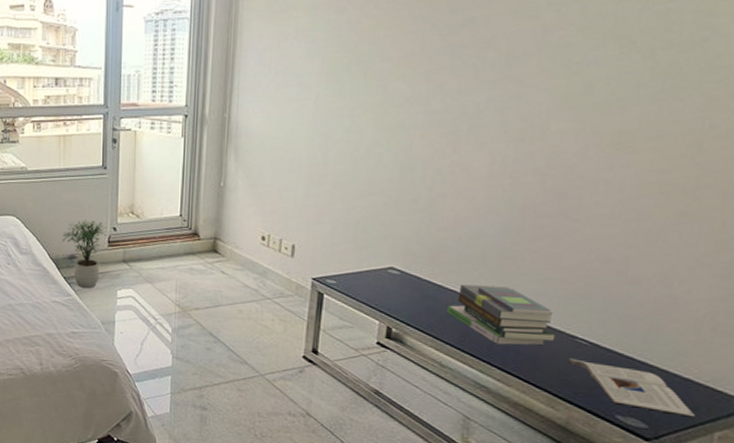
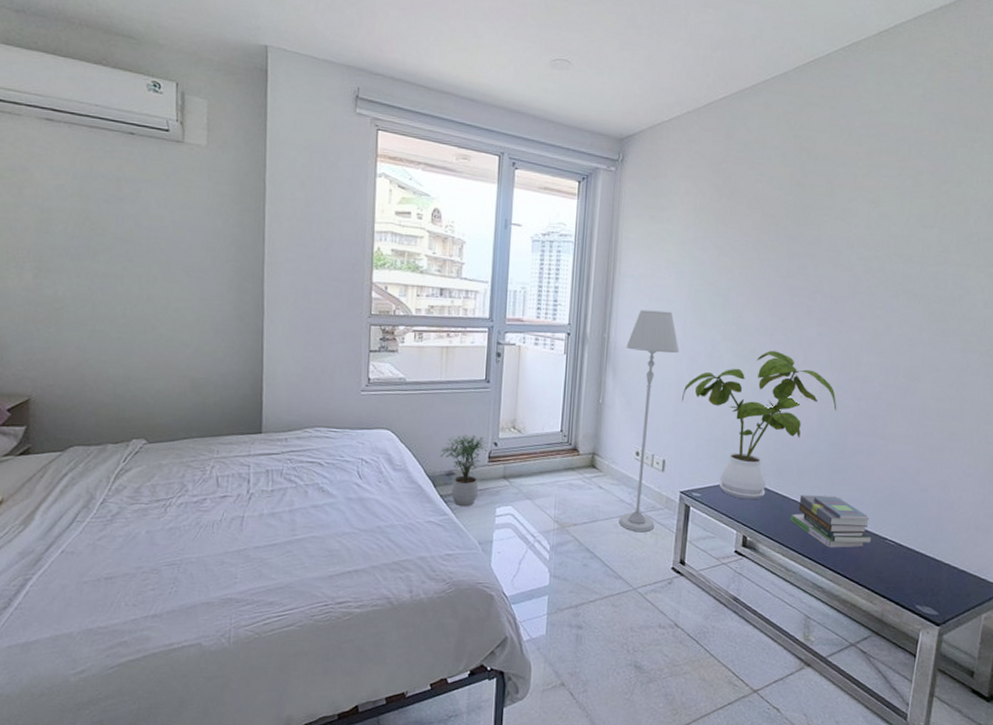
floor lamp: none [243,85,311,319] -> present [619,310,679,533]
house plant: none [314,122,513,289] -> present [682,350,837,500]
magazine: present [568,358,696,418] -> none [881,557,969,603]

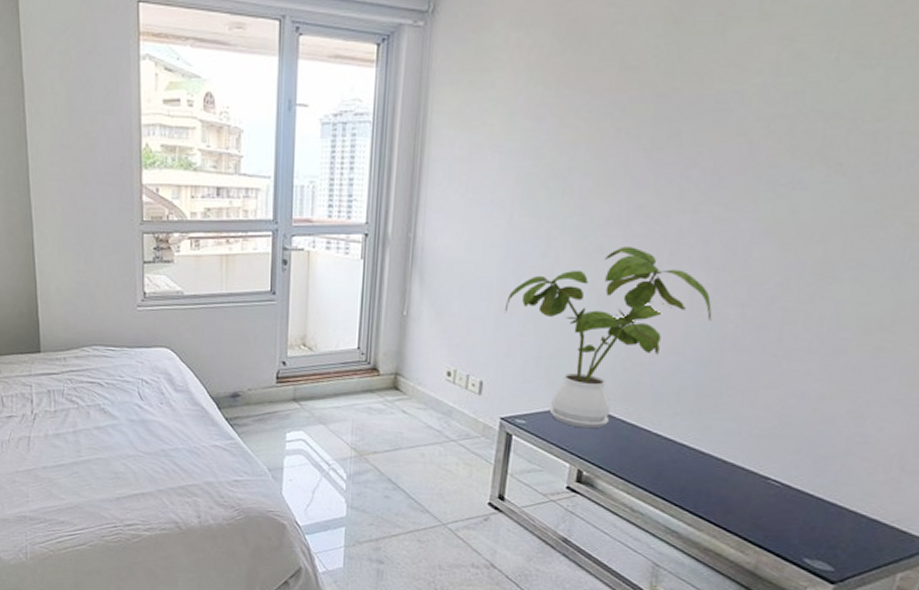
potted plant: present [440,434,488,507] -> none [224,353,276,431]
floor lamp: present [619,310,679,533] -> none [426,201,503,463]
books: present [790,495,872,548] -> none [640,423,749,488]

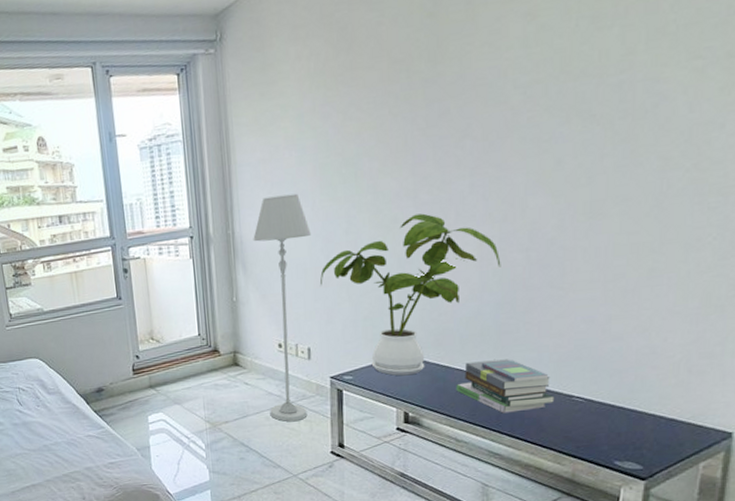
floor lamp: none [426,201,503,463] -> present [253,193,311,422]
books: none [640,423,749,488] -> present [456,359,555,413]

